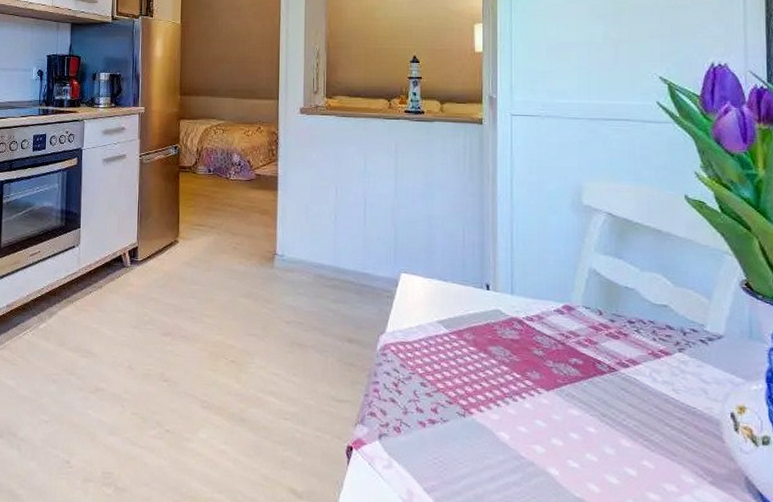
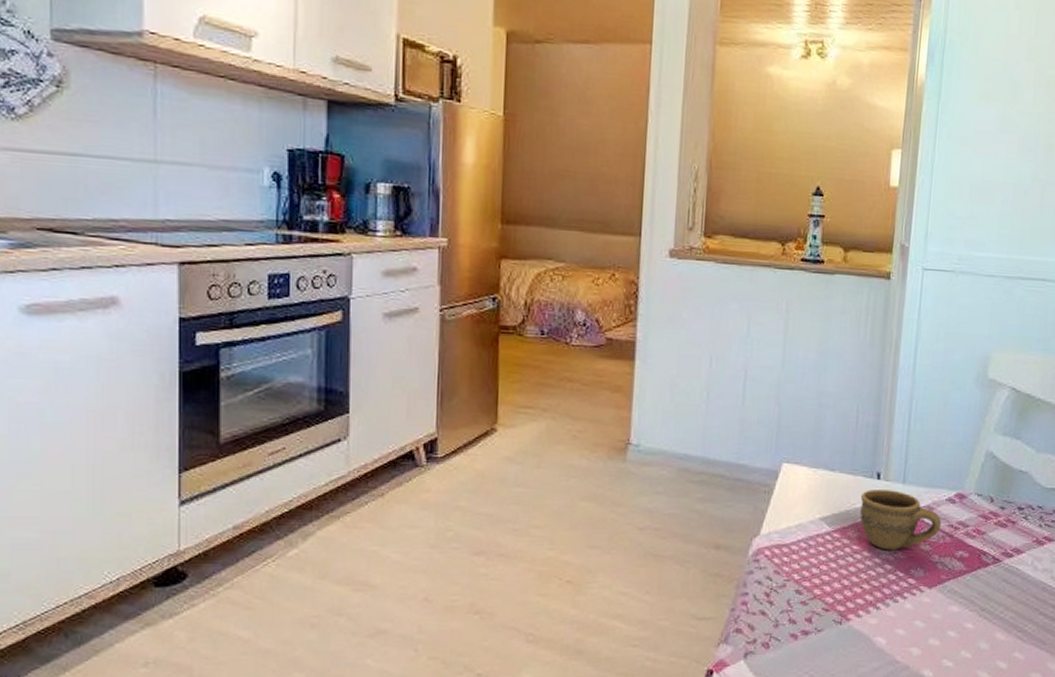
cup: none [473,298,552,354] -> present [860,490,942,550]

